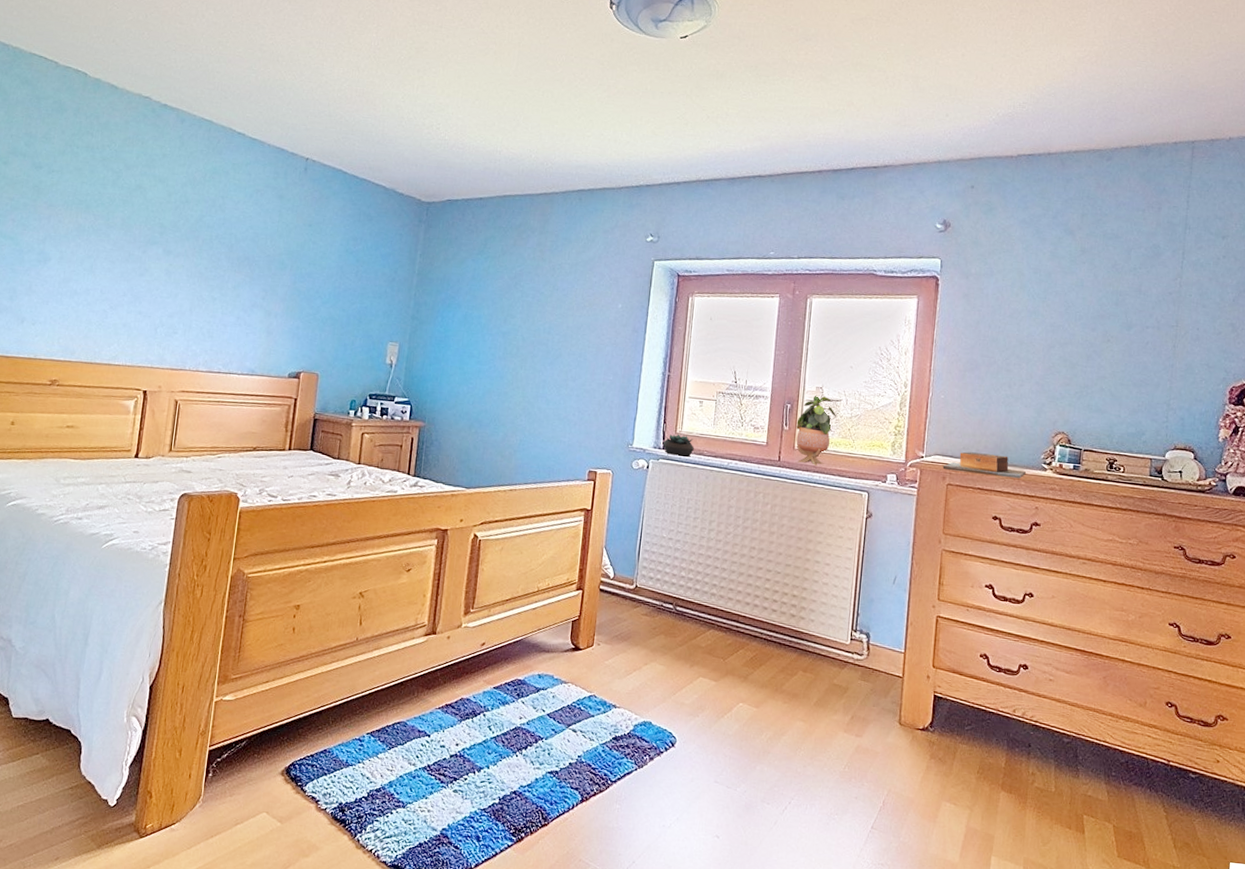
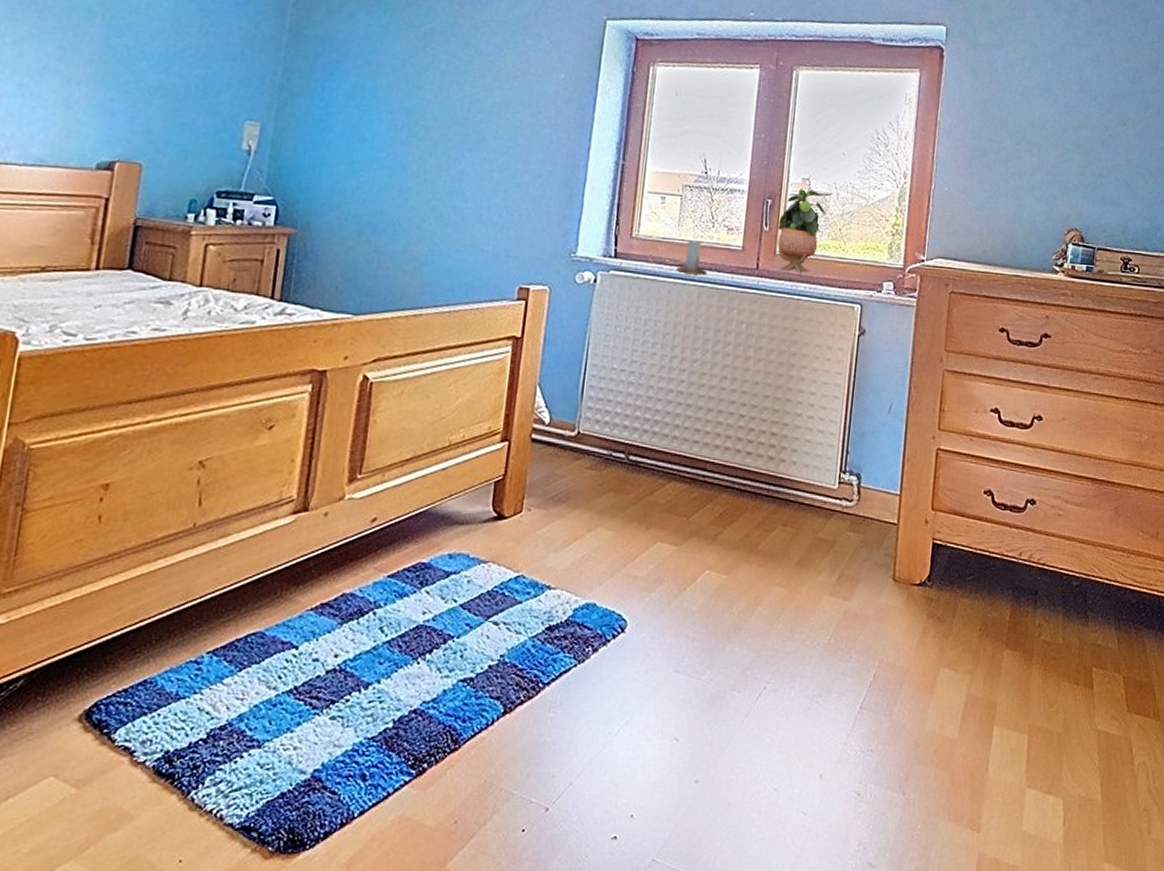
succulent plant: present [662,434,695,457] -> none [614,238,655,267]
candle: none [712,427,737,465] -> present [676,229,707,275]
wooden box: present [942,452,1026,479] -> none [945,253,1036,284]

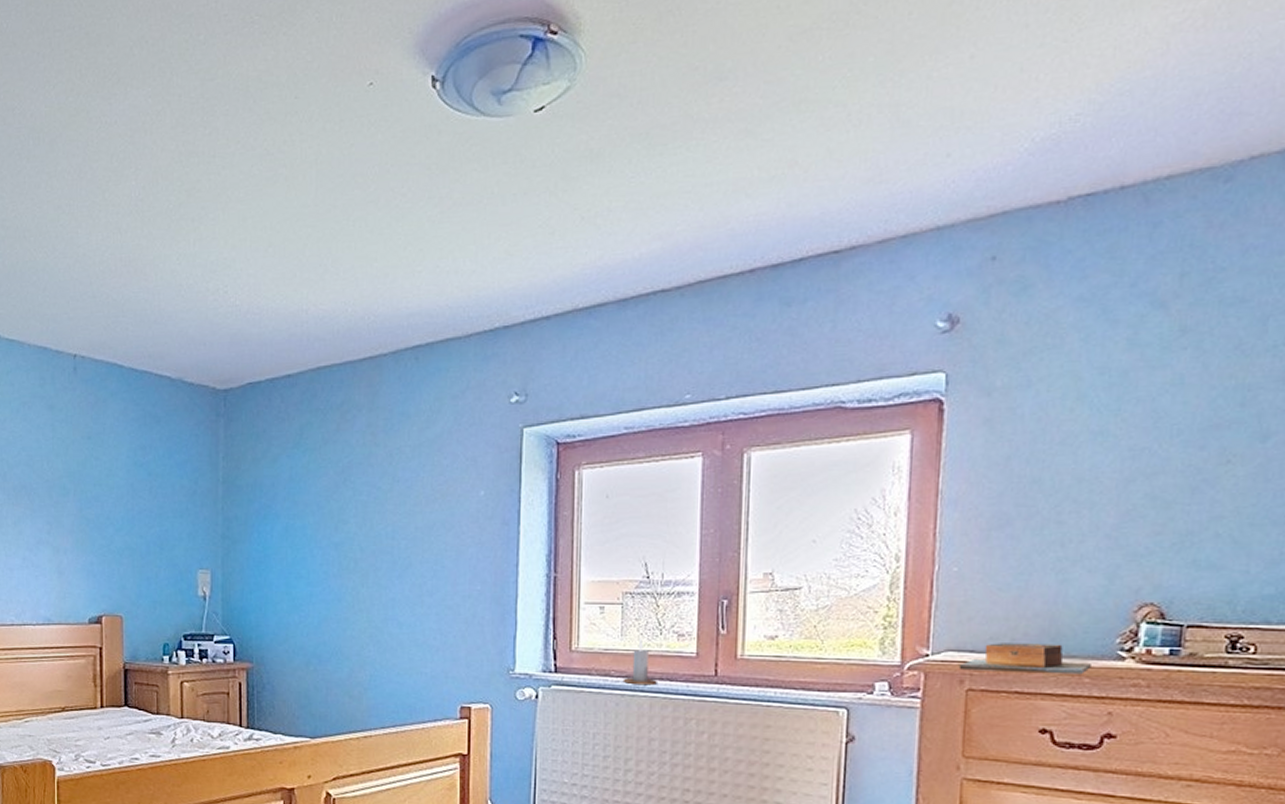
potted plant: present [777,188,826,274] -> none [738,584,796,678]
wooden box: none [945,253,1036,284] -> present [958,643,1091,675]

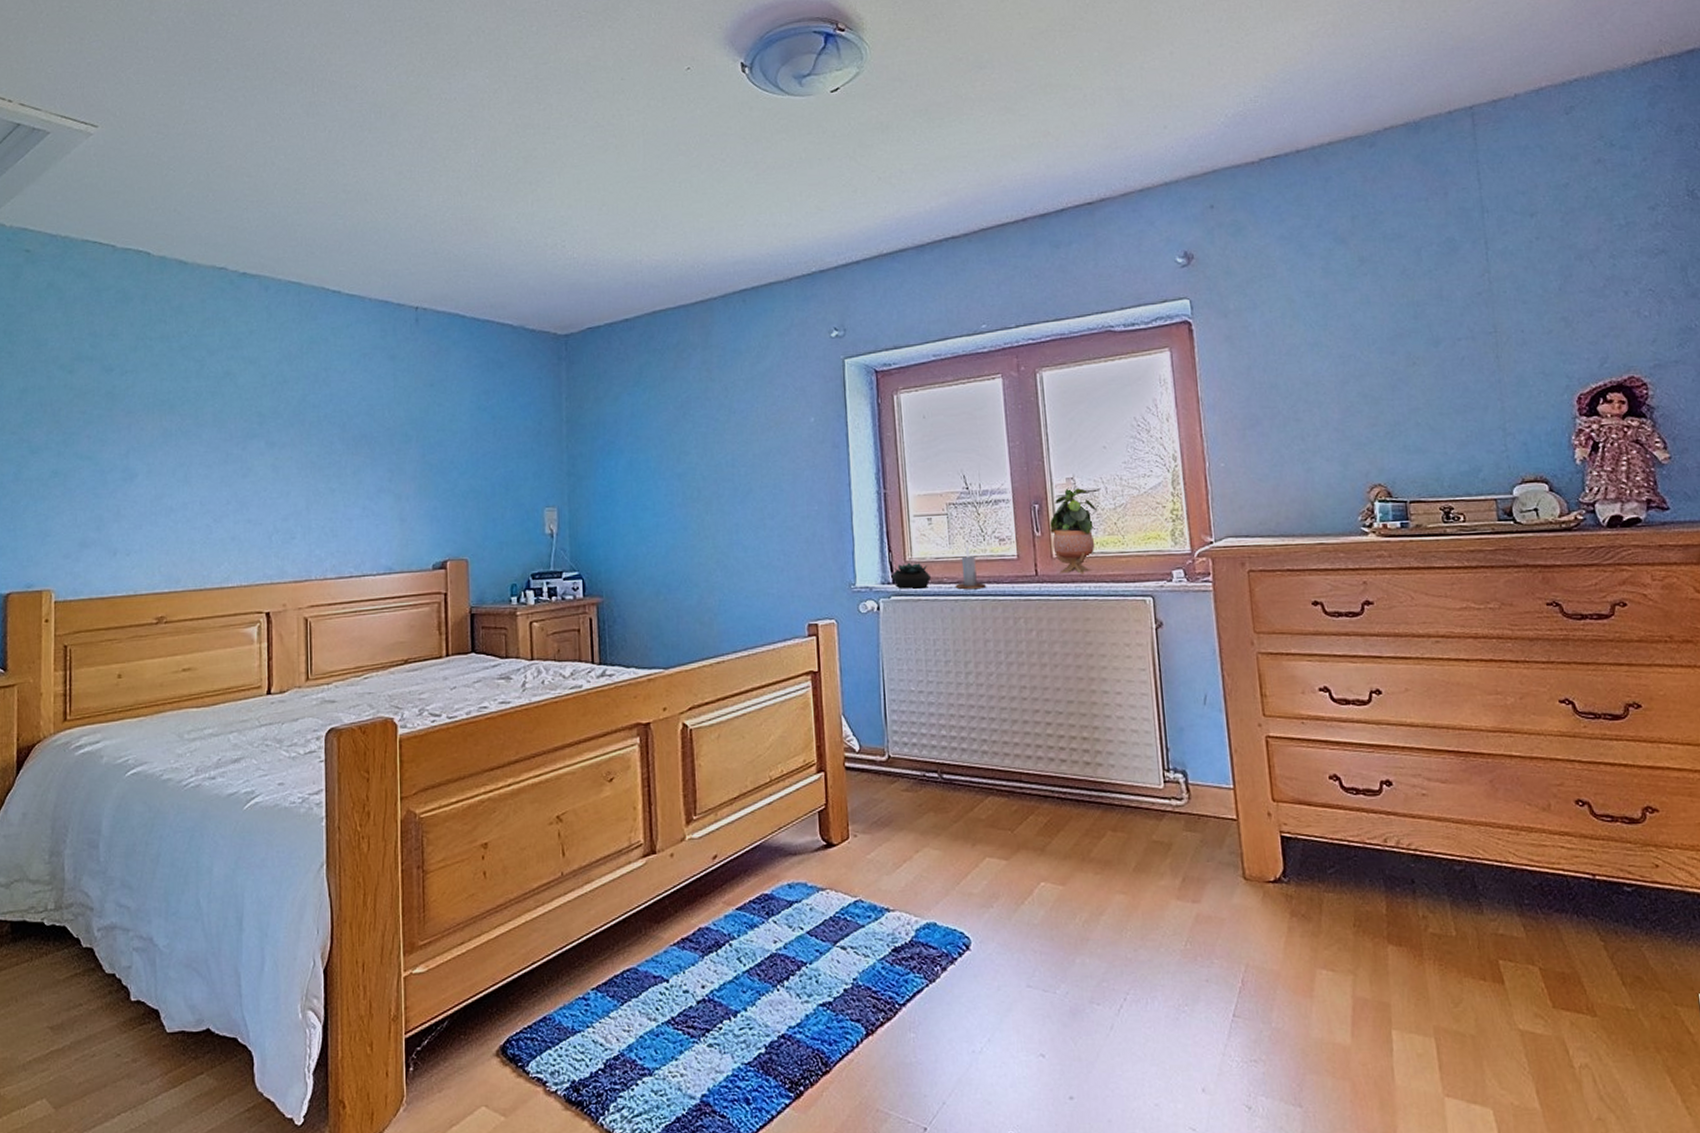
succulent plant: none [554,651,598,680] -> present [891,562,932,589]
potted plant: none [738,584,796,678] -> present [1049,487,1098,574]
wooden box: present [958,643,1091,675] -> none [1238,524,1343,554]

